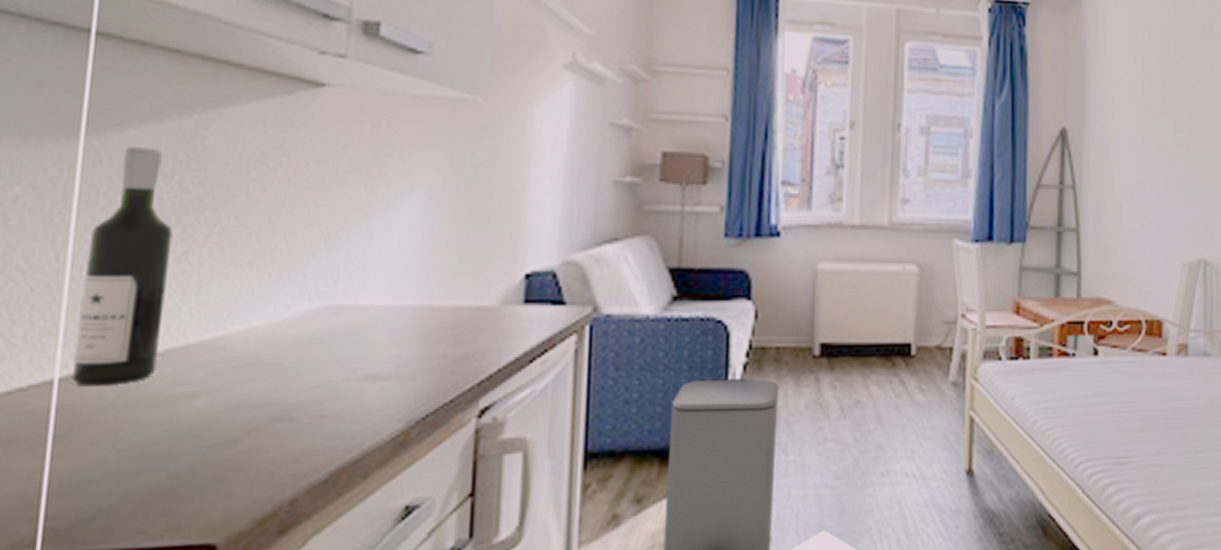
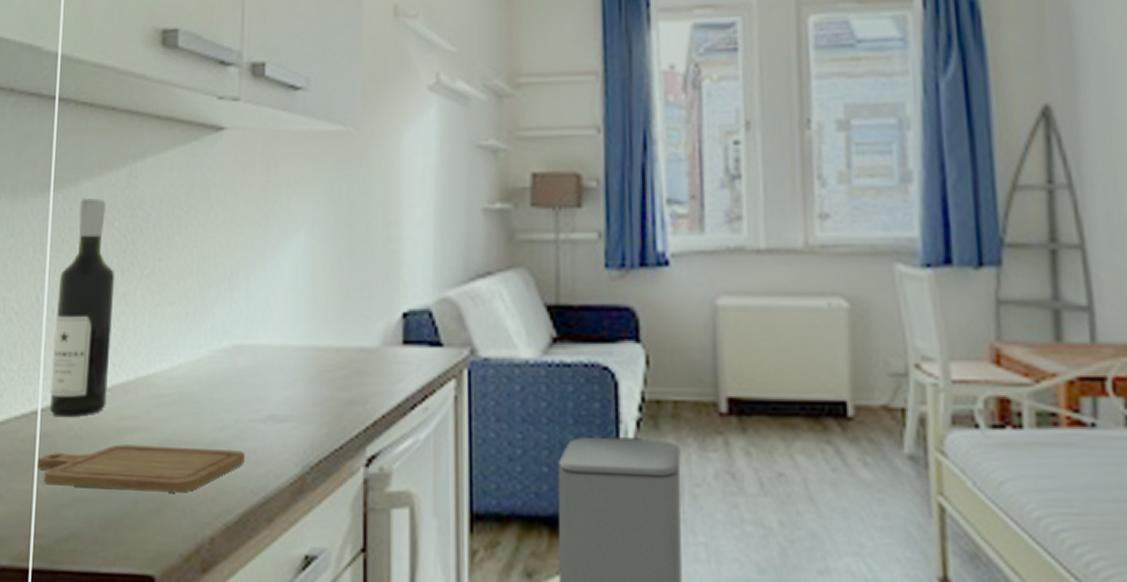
chopping board: none [50,410,338,461] -> present [37,444,245,493]

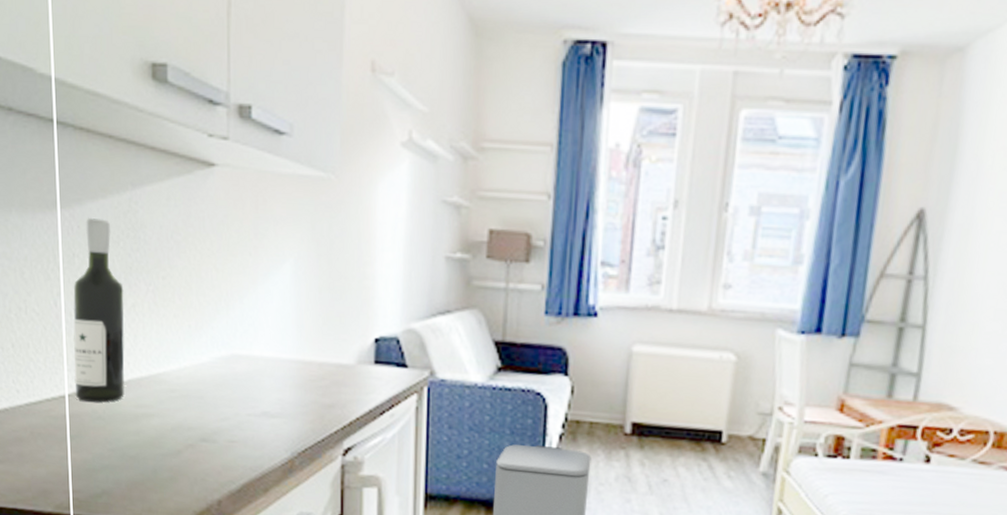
chopping board: present [37,444,245,493] -> none [69,426,244,466]

